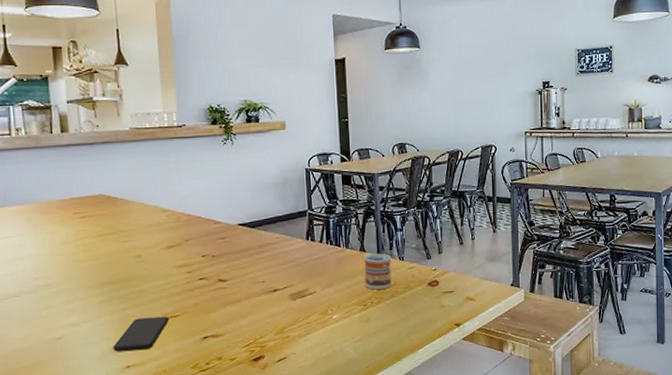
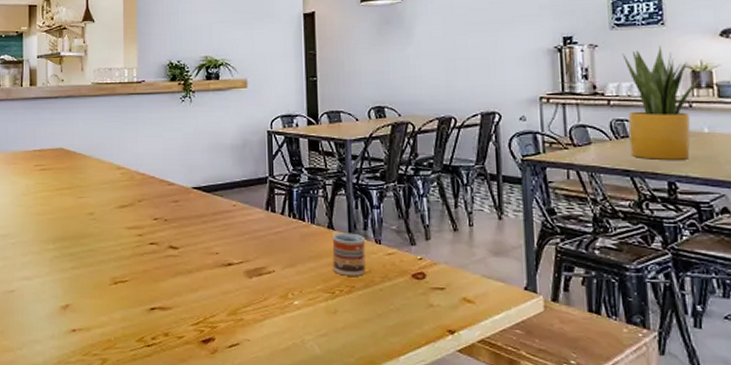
smartphone: present [113,316,170,351] -> none [61,279,118,314]
planter: none [583,88,635,179] -> present [622,45,702,160]

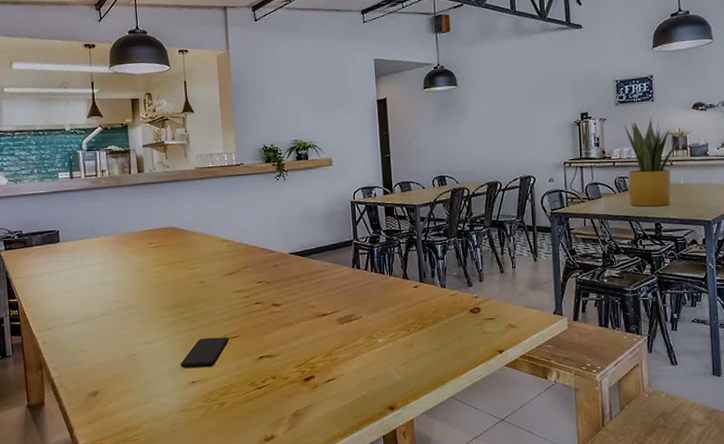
smartphone: none [61,279,118,314] -> present [180,337,230,368]
cup: present [332,232,366,276] -> none [407,281,434,316]

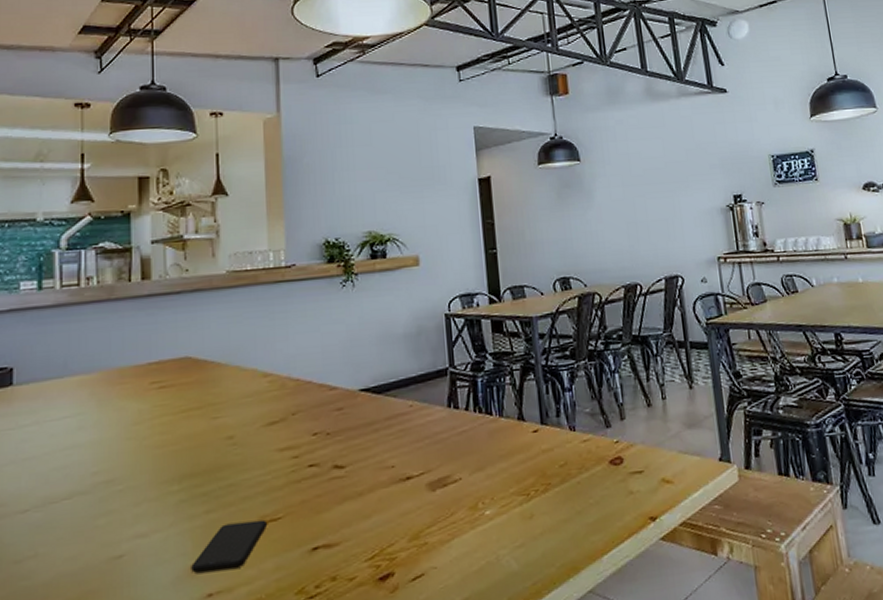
planter: present [623,117,679,207] -> none [785,200,852,313]

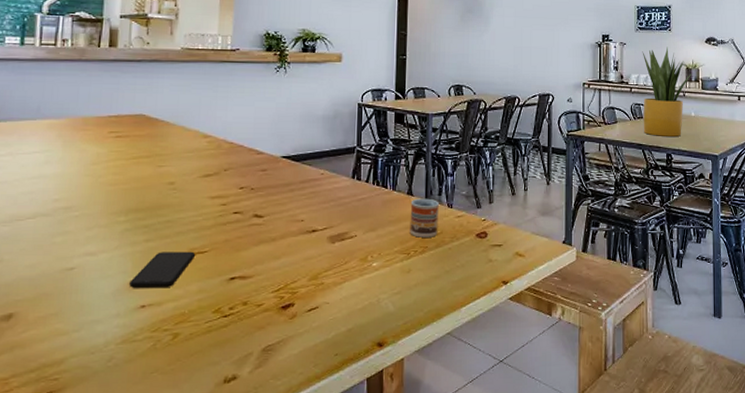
cup: none [523,422,562,473] -> present [410,198,440,238]
planter: none [785,200,852,313] -> present [642,46,692,137]

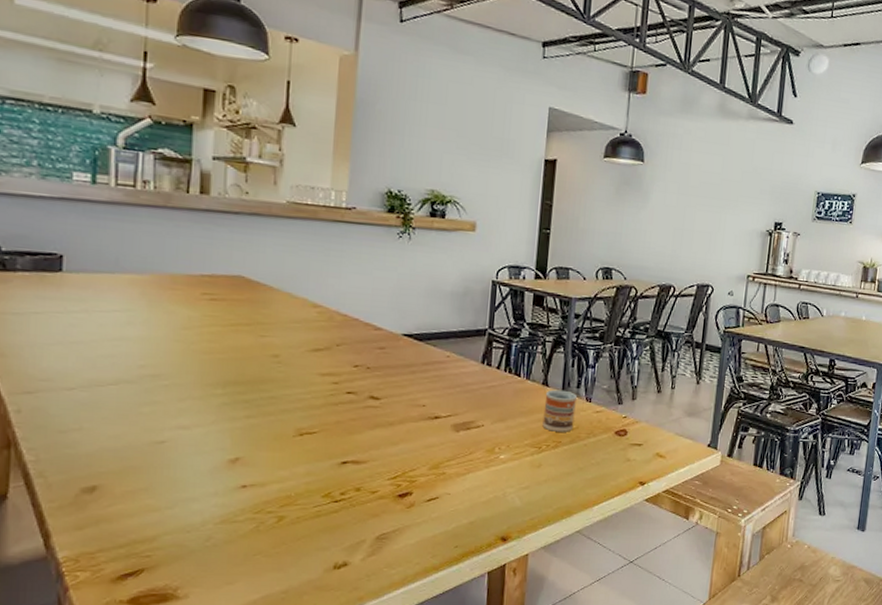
smartphone: present [129,251,196,288] -> none [228,429,304,468]
planter: present [642,46,692,137] -> none [807,241,869,341]

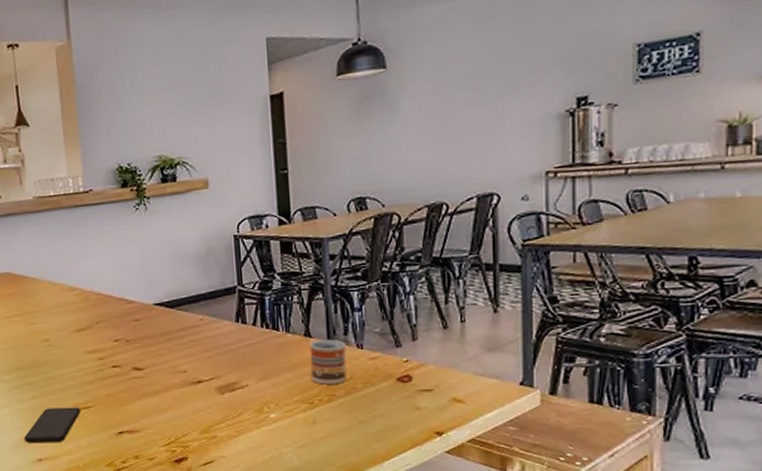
smartphone: none [228,429,304,468] -> present [24,407,82,443]

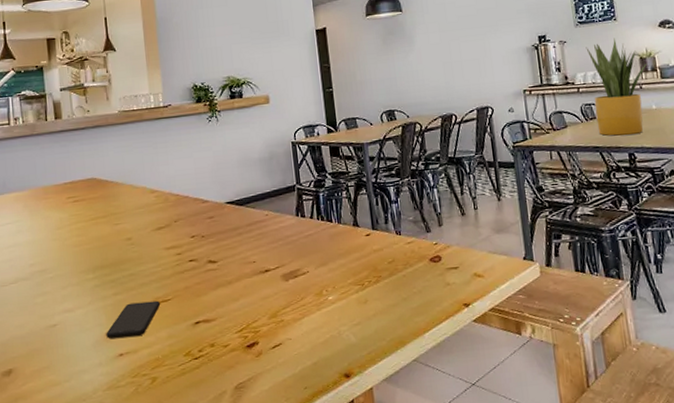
cup: present [309,339,347,385] -> none [358,228,390,268]
planter: none [646,98,739,234] -> present [586,38,648,136]

